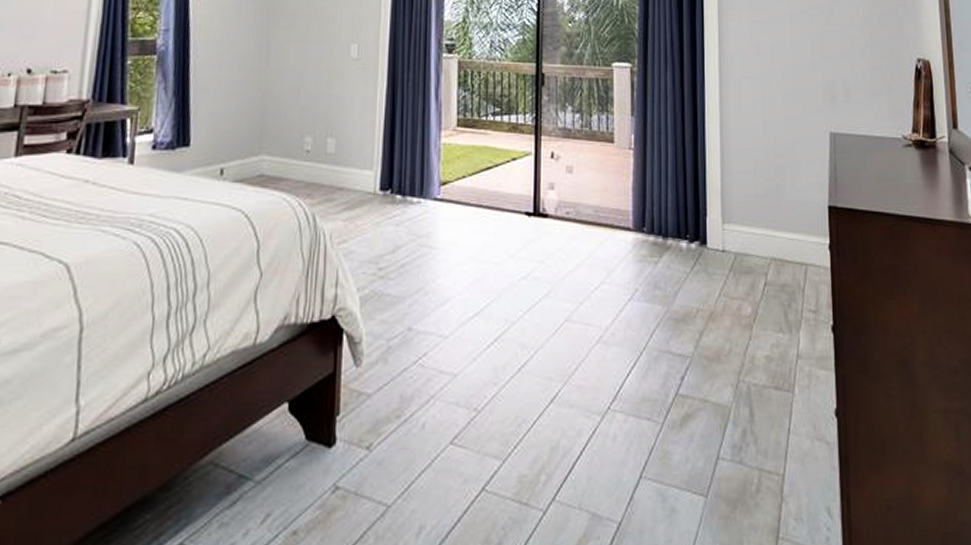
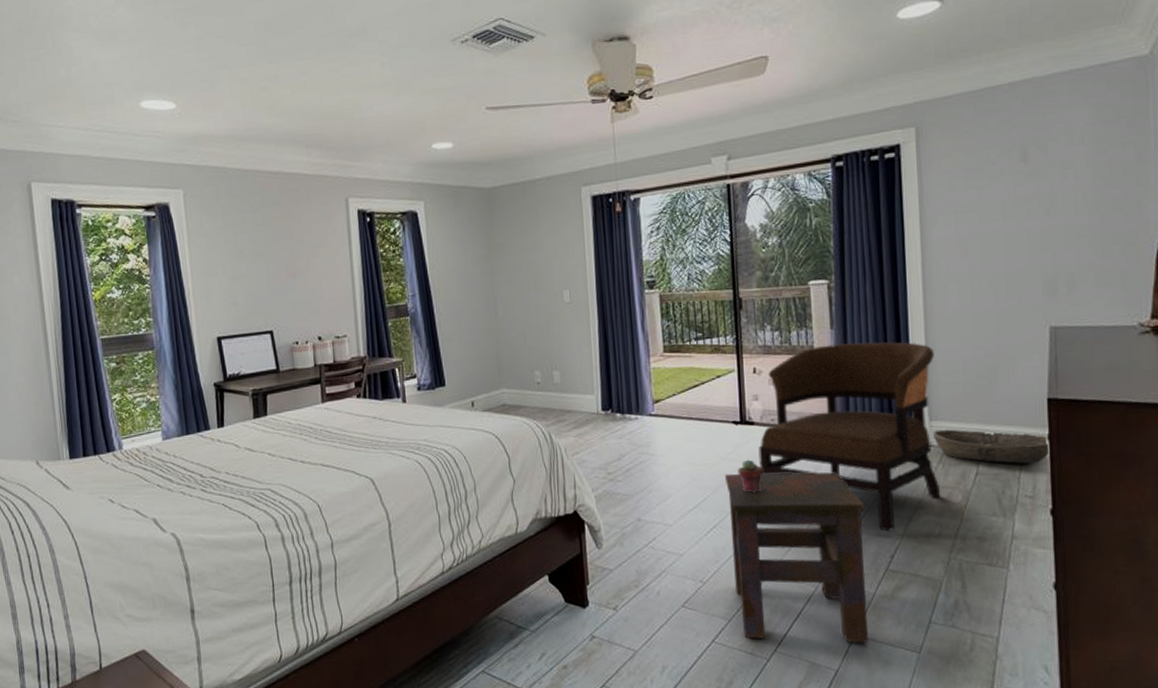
side table: none [511,274,656,487] -> present [724,472,869,643]
potted succulent: none [526,258,553,298] -> present [738,459,763,493]
armchair: none [550,132,732,348] -> present [758,342,941,532]
basket: none [724,233,832,275] -> present [932,429,1051,464]

